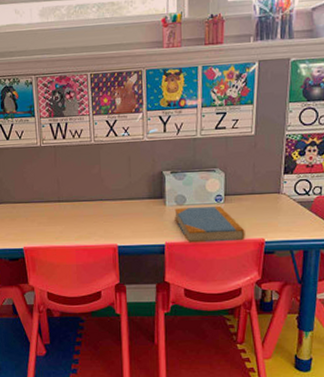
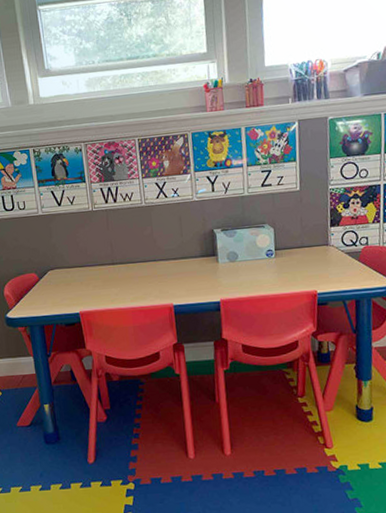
book: present [174,206,245,243] -> none [227,261,298,299]

